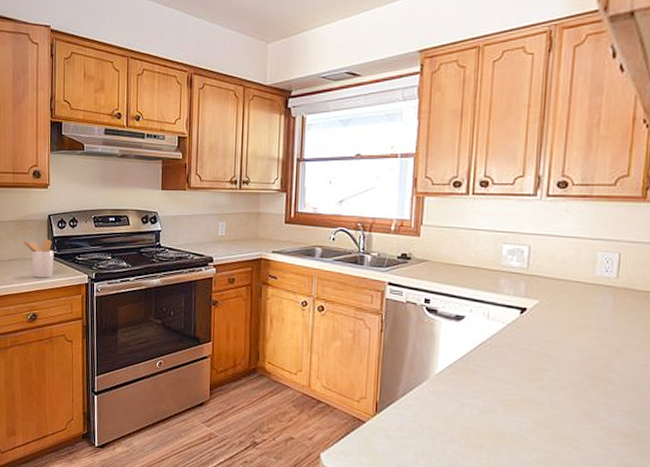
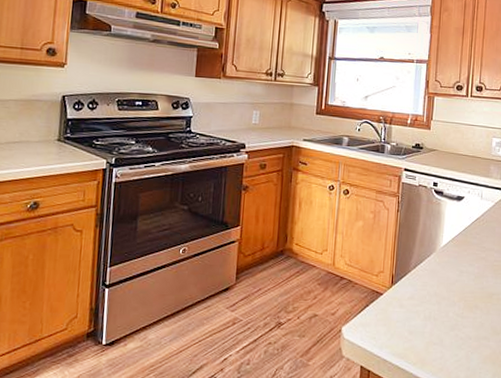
utensil holder: present [22,239,54,278] -> none [26,120,67,163]

